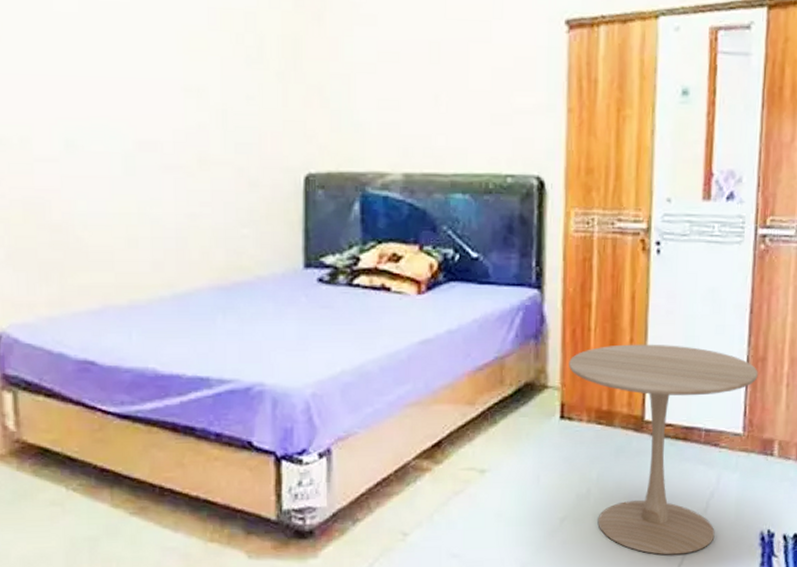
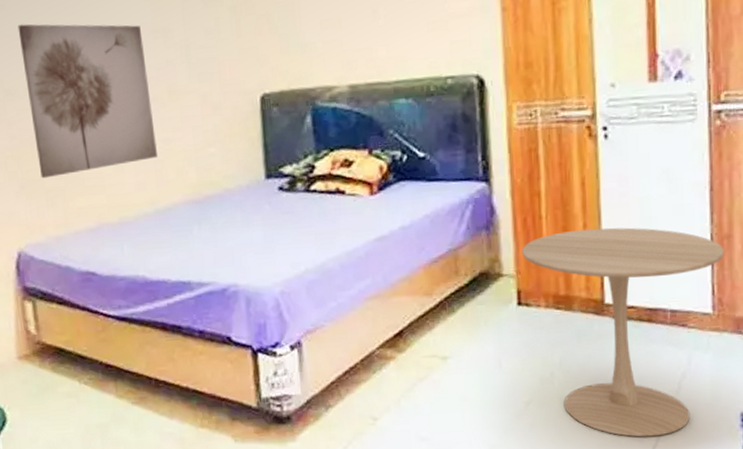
wall art: none [15,62,180,248] -> present [17,24,157,179]

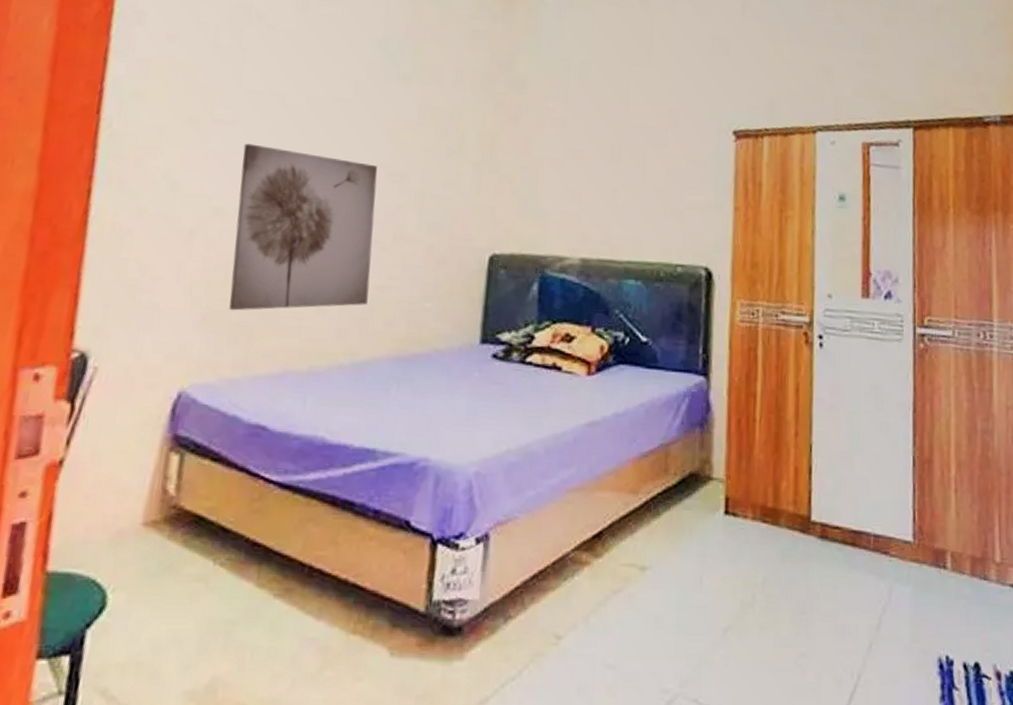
side table: present [522,227,725,437] -> none [734,437,925,680]

